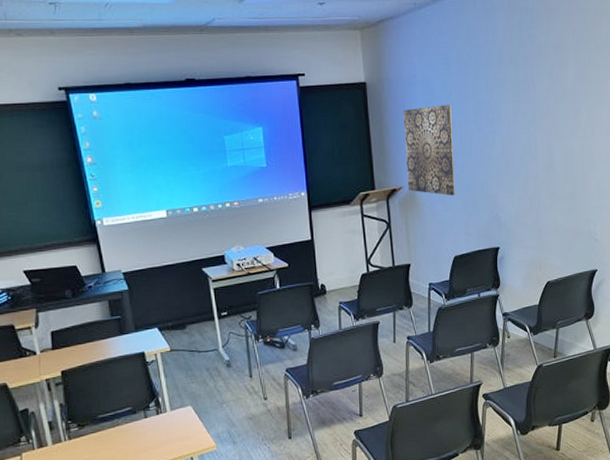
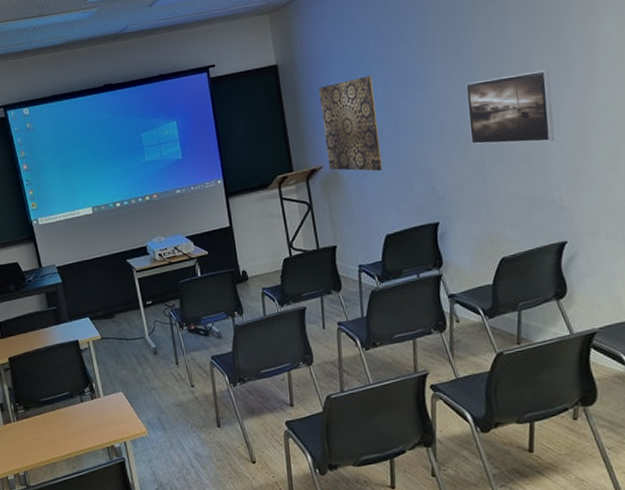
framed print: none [529,118,595,182] -> present [465,69,554,145]

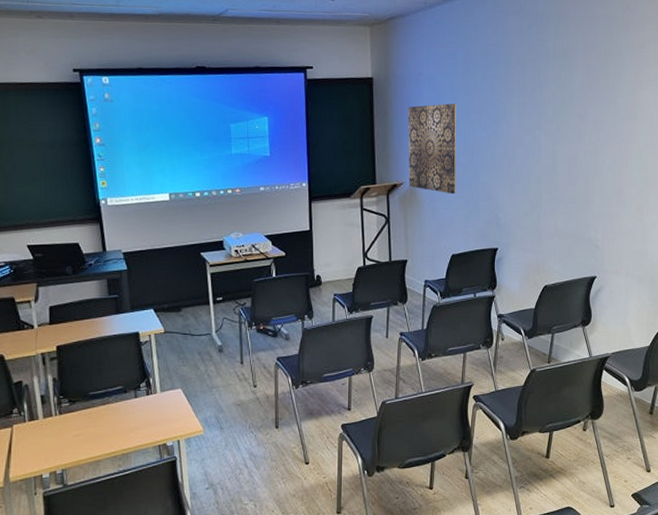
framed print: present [465,69,554,145] -> none [532,124,600,188]

